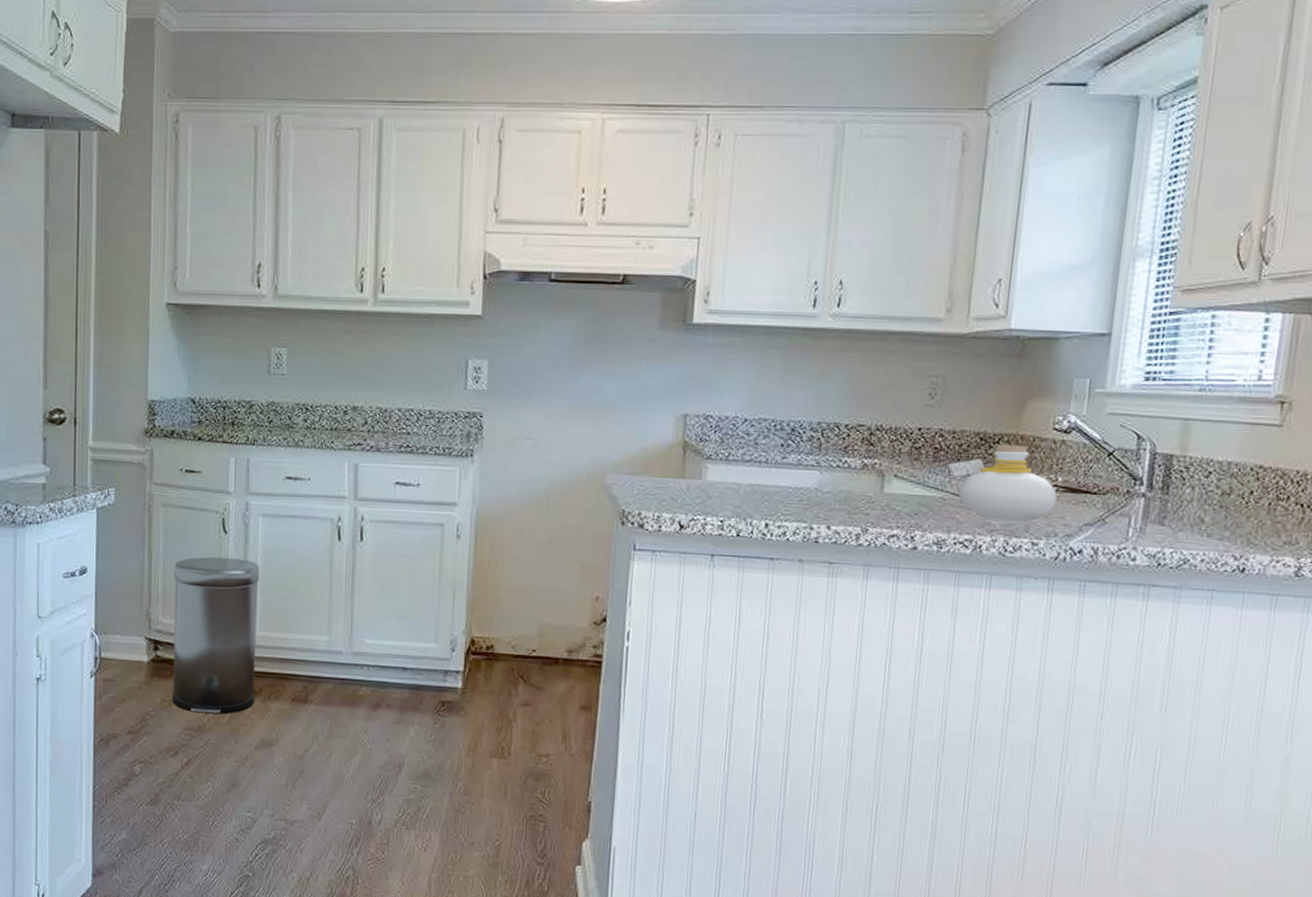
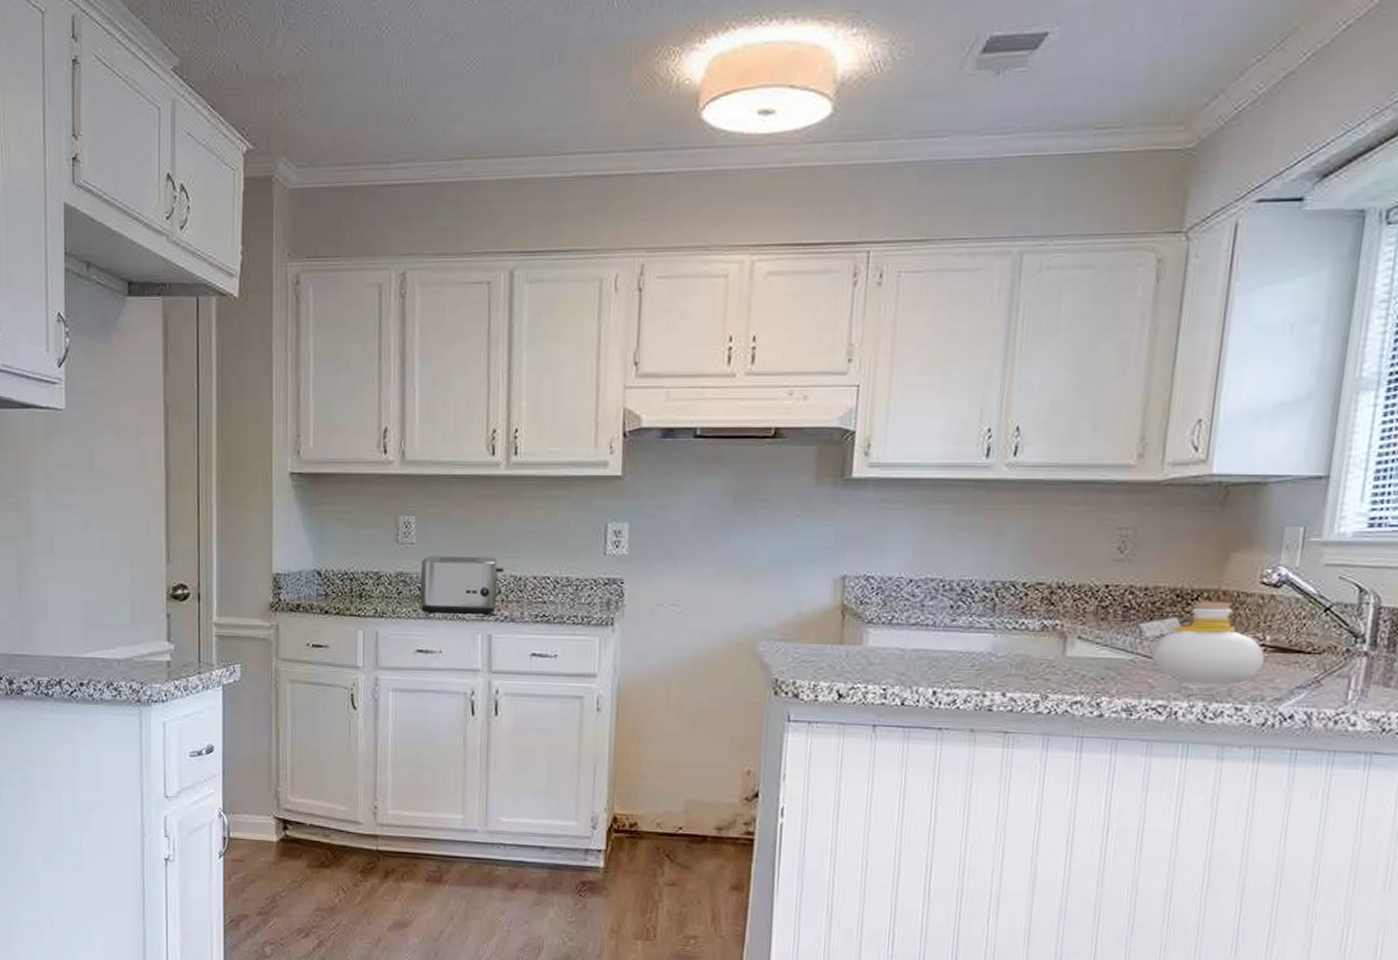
pedal bin: present [172,557,260,715] -> none [302,733,391,895]
toaster: none [289,386,371,444] -> present [419,555,505,614]

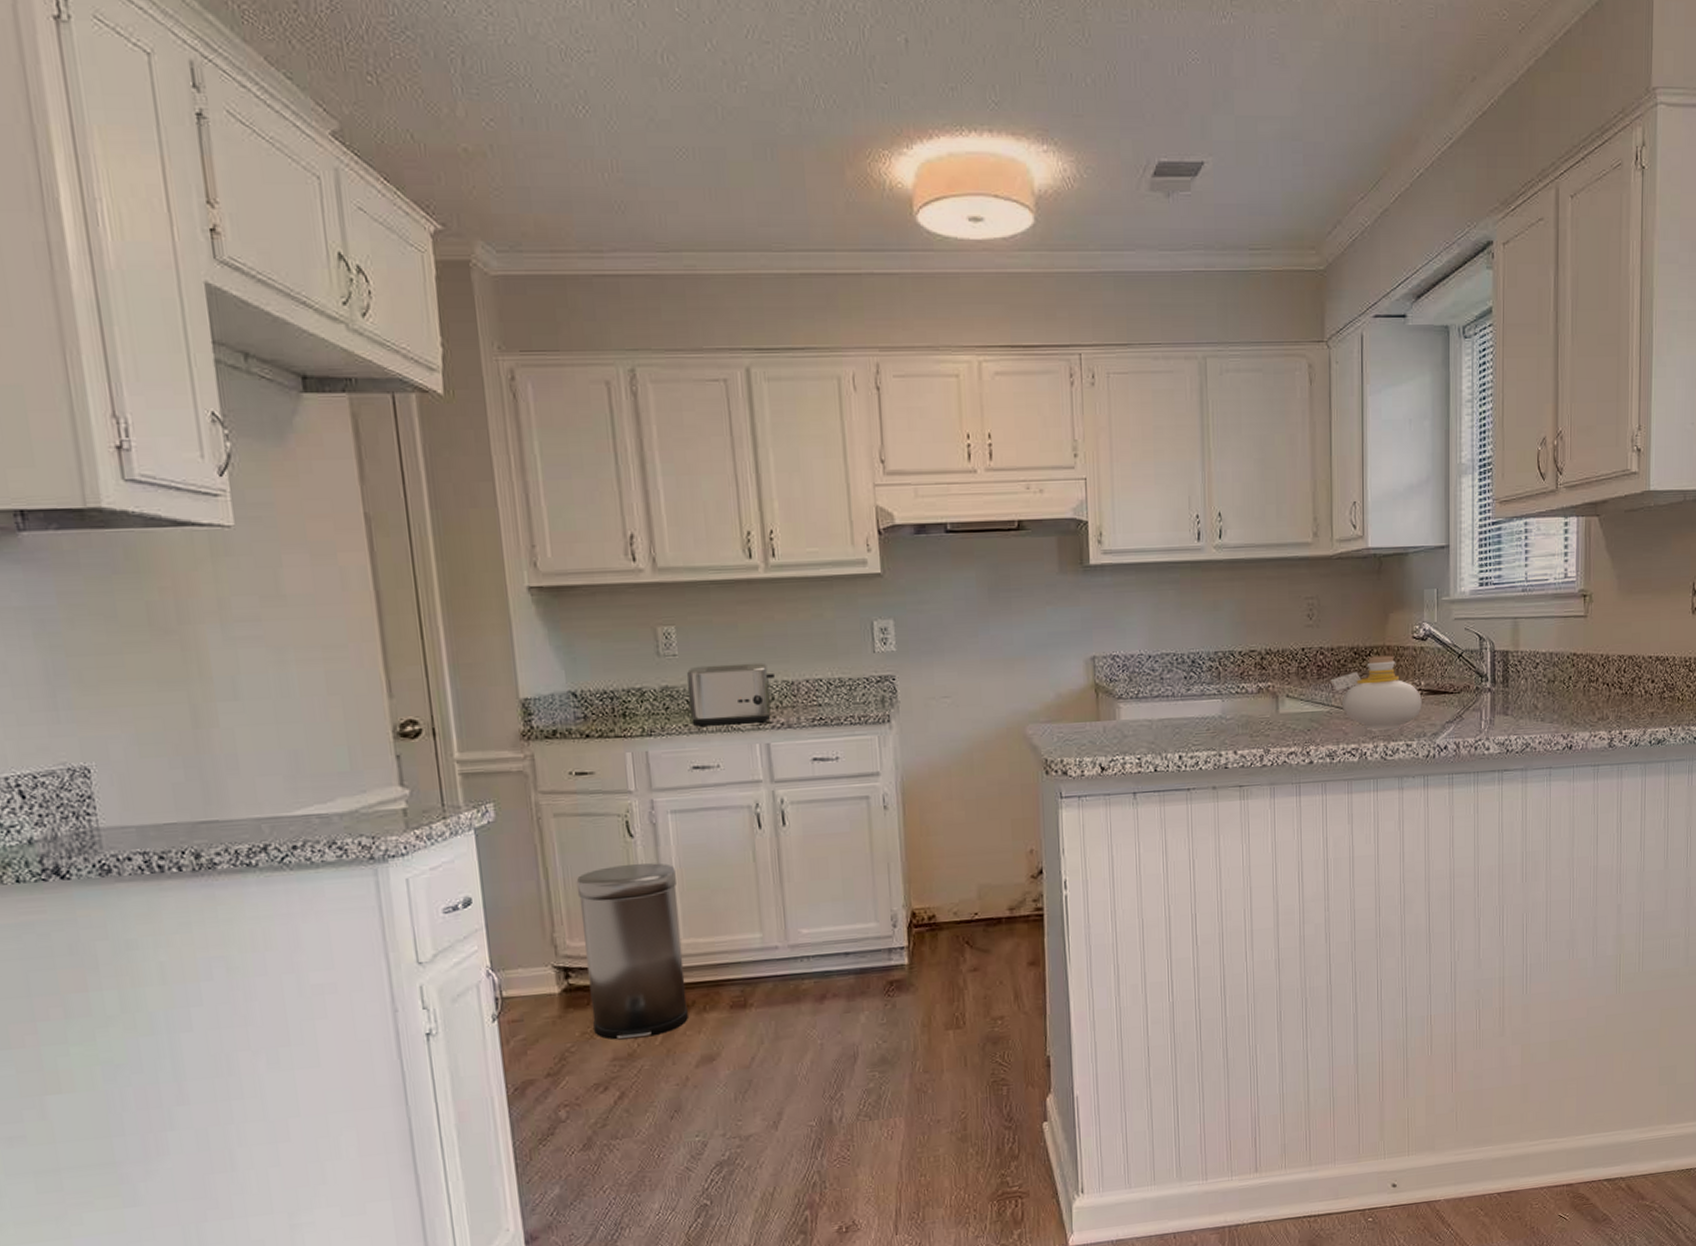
pedal bin: none [302,733,391,895] -> present [576,863,688,1040]

